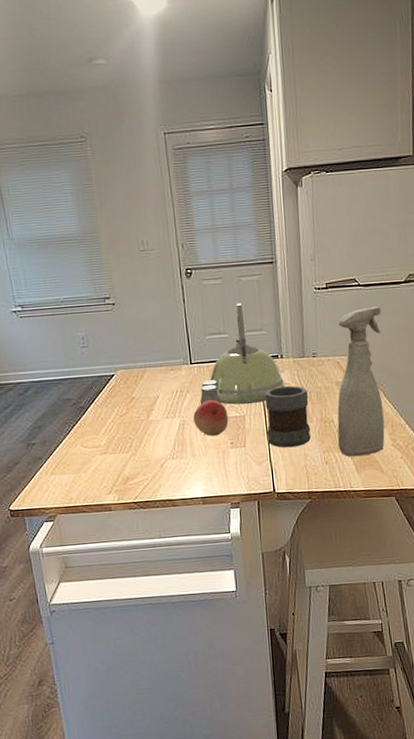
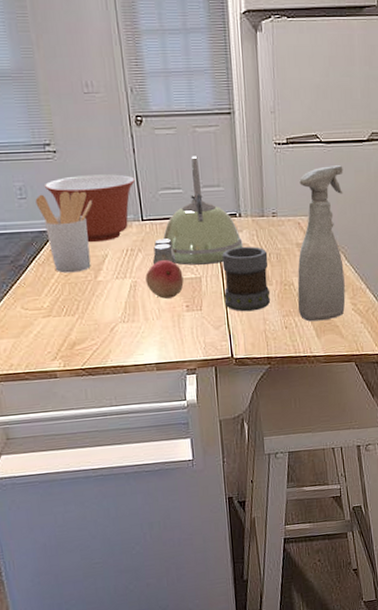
utensil holder: none [96,339,146,414] -> present [35,191,93,273]
mixing bowl: none [103,322,185,386] -> present [44,174,135,243]

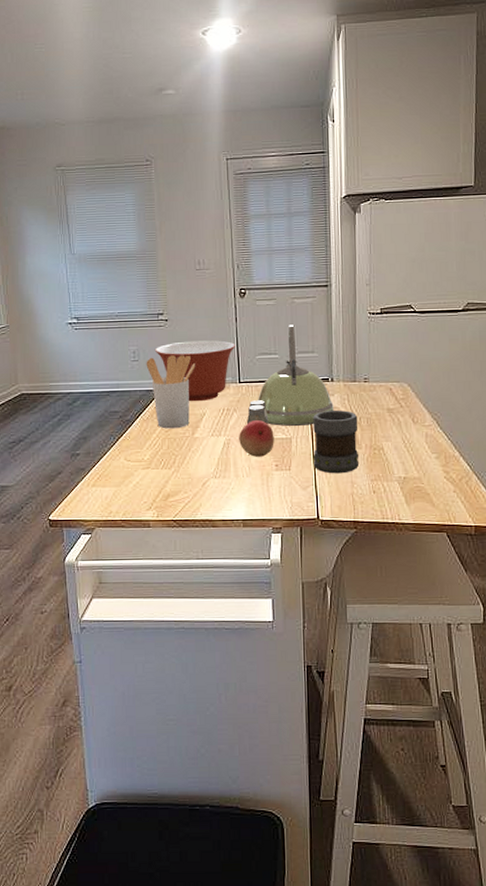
spray bottle: present [297,165,346,322] -> none [387,334,437,488]

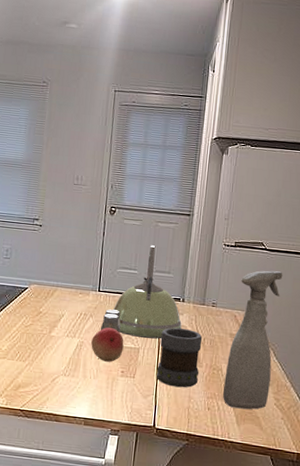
utensil holder: present [146,355,196,429] -> none [16,257,62,326]
mixing bowl: present [154,340,235,402] -> none [26,247,100,304]
spray bottle: none [387,334,437,488] -> present [222,270,283,410]

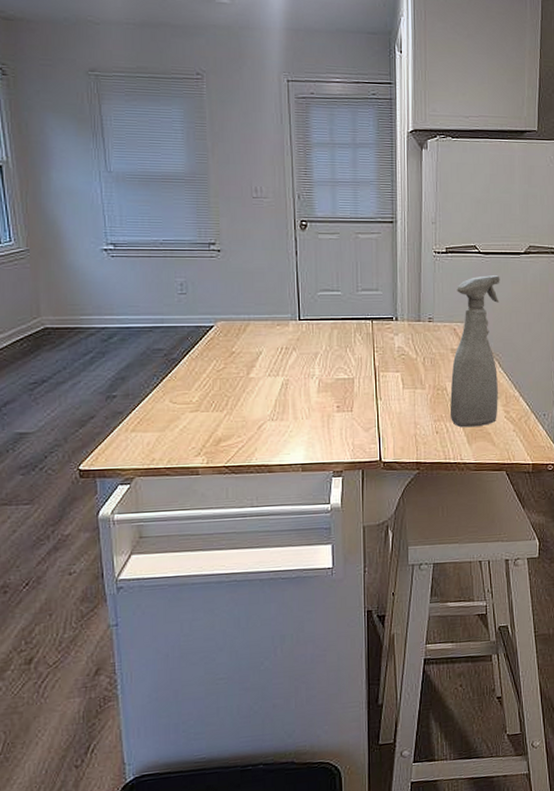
fruit: present [91,327,124,362] -> none [298,360,336,398]
salt and pepper shaker: present [100,309,121,334] -> none [306,339,330,365]
kettle: present [113,245,182,339] -> none [319,260,398,366]
mug: present [156,327,203,388] -> none [376,349,423,415]

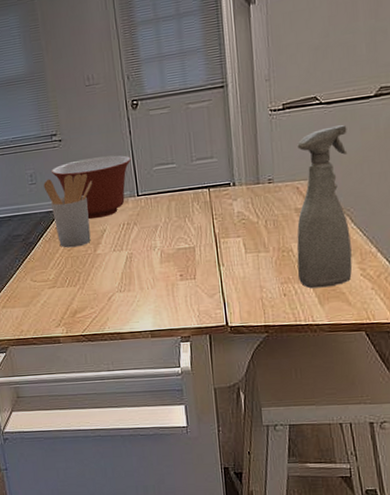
utensil holder: none [195,289,252,369] -> present [43,173,93,248]
mixing bowl: none [205,274,295,340] -> present [51,155,131,220]

